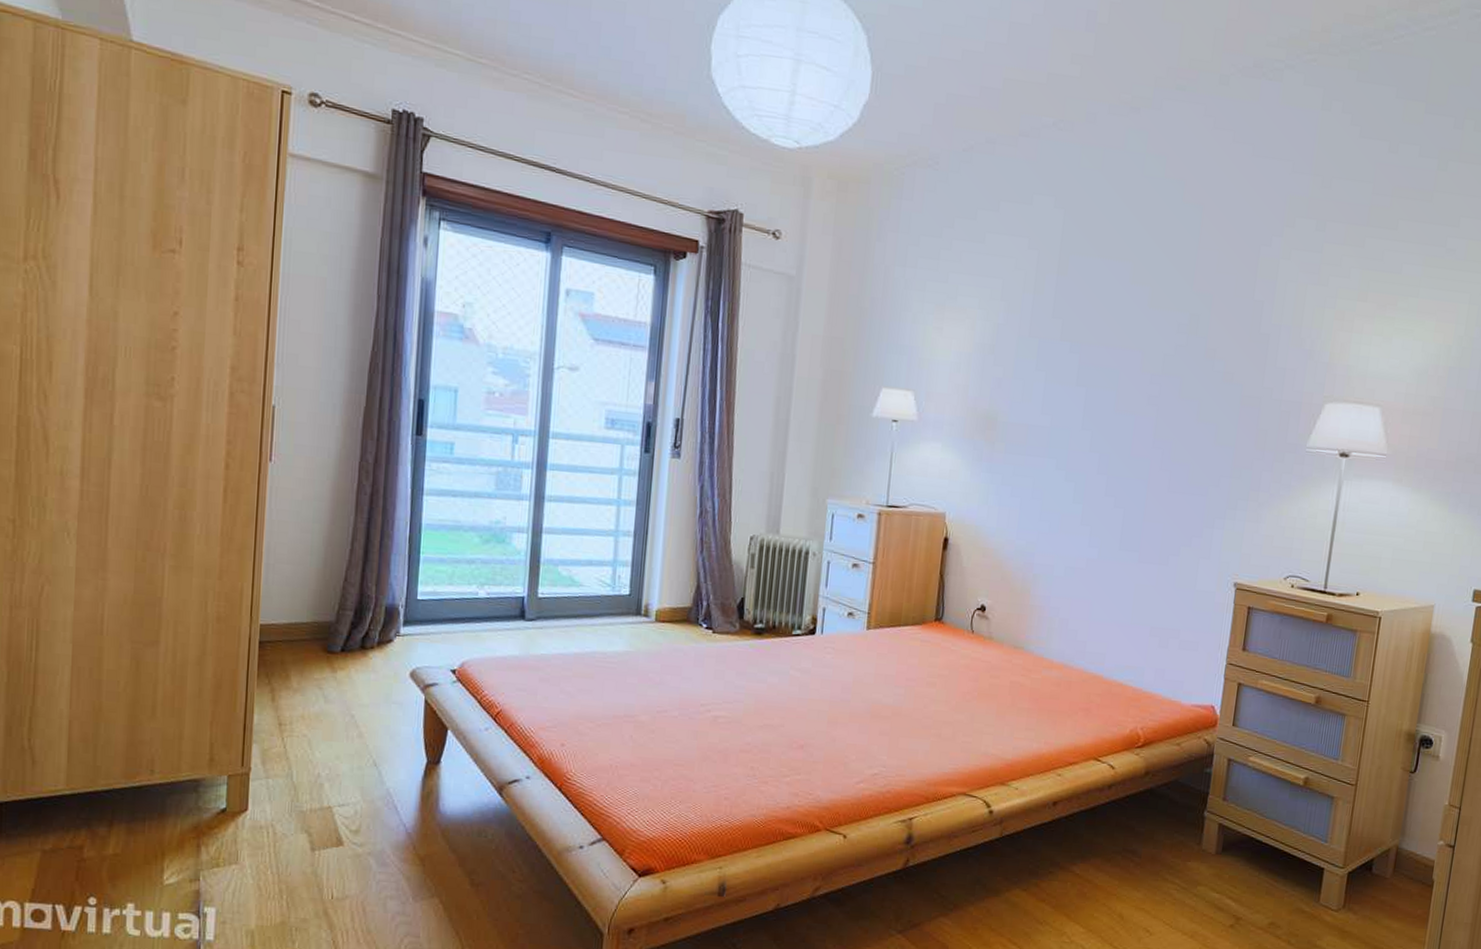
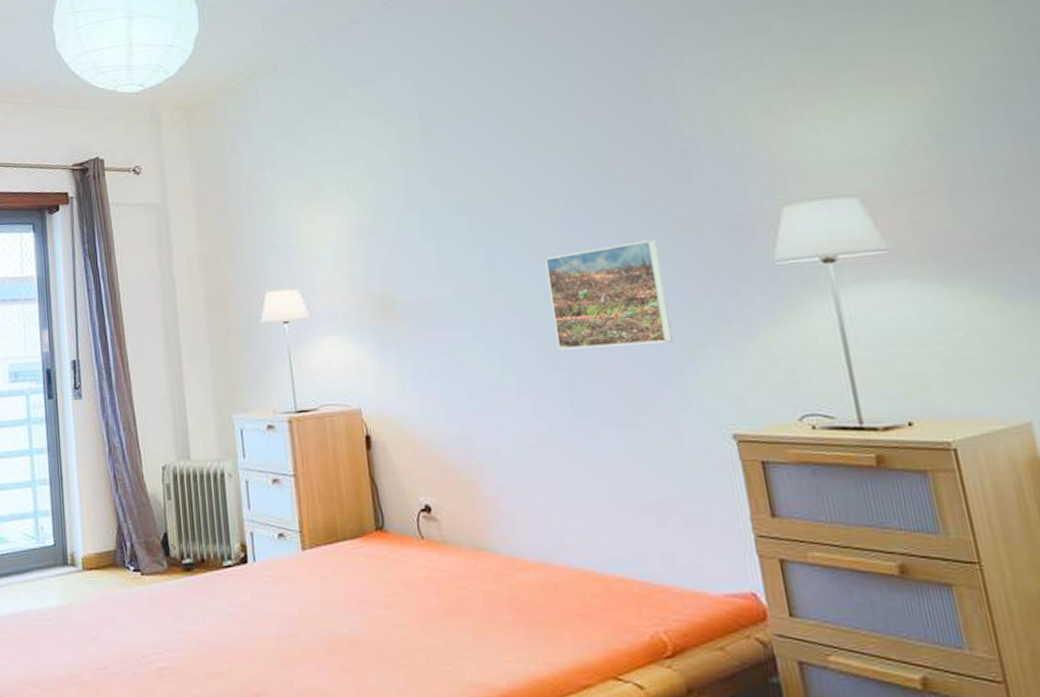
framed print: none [1122,407,1224,500] -> present [545,240,673,350]

